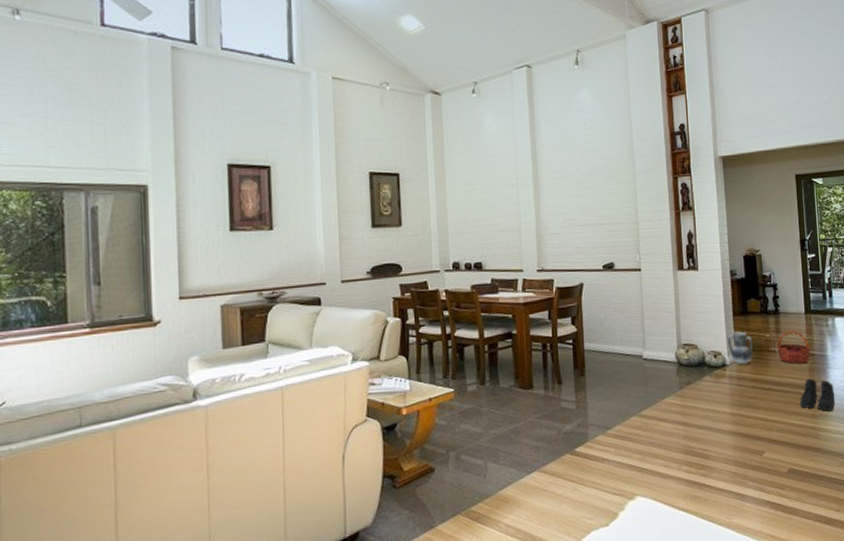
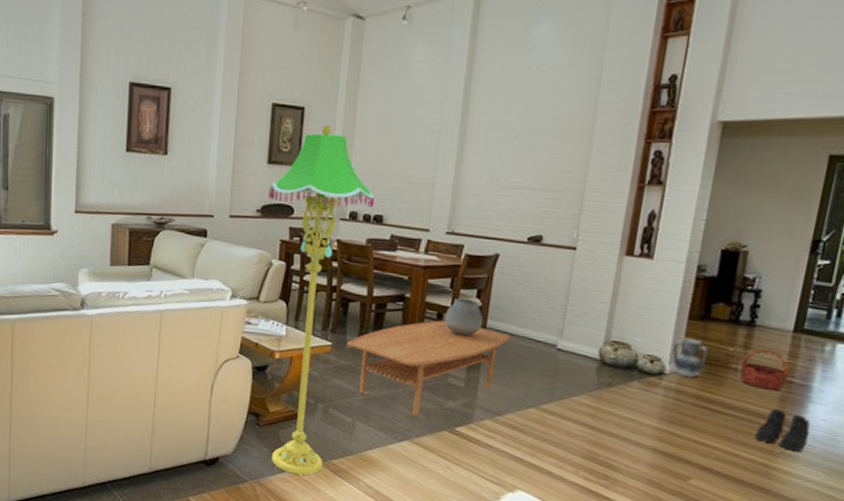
floor lamp: none [375,188,473,531] -> present [268,126,375,475]
coffee table: none [468,350,605,446] -> present [347,320,511,417]
ceramic pot: none [548,326,582,362] -> present [444,298,484,337]

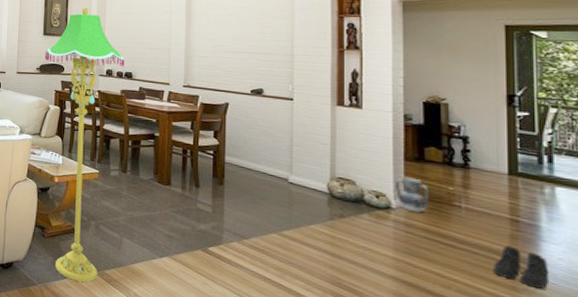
coffee table: present [347,320,511,417] -> none [111,155,247,236]
ceramic pot: present [444,298,484,337] -> none [189,137,222,170]
basket: present [739,348,791,391] -> none [462,189,516,229]

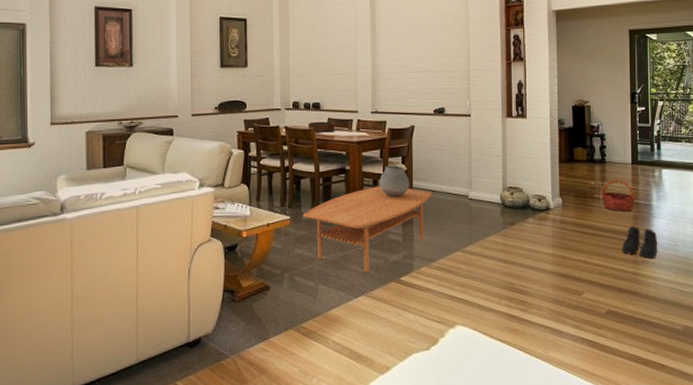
floor lamp: present [44,8,125,283] -> none [223,33,311,342]
coffee table: none [111,155,247,236] -> present [303,186,433,273]
ceramic pot: none [189,137,222,170] -> present [379,165,410,198]
ceramic jug: present [396,176,430,213] -> none [553,178,578,210]
basket: none [462,189,516,229] -> present [600,180,636,212]

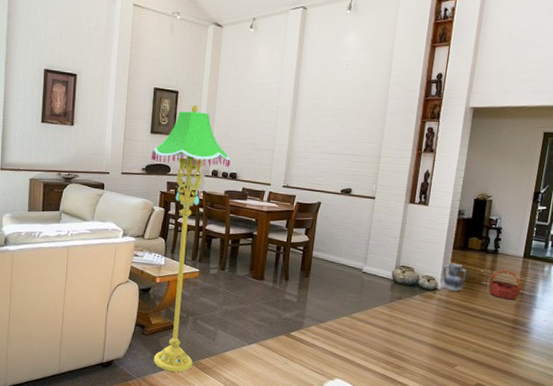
floor lamp: none [223,33,311,342] -> present [151,105,231,372]
coffee table: present [303,186,433,273] -> none [211,252,330,325]
ceramic pot: present [379,165,410,198] -> none [282,235,310,264]
ceramic jug: none [553,178,578,210] -> present [442,263,467,292]
boots: present [622,226,658,258] -> none [500,313,536,344]

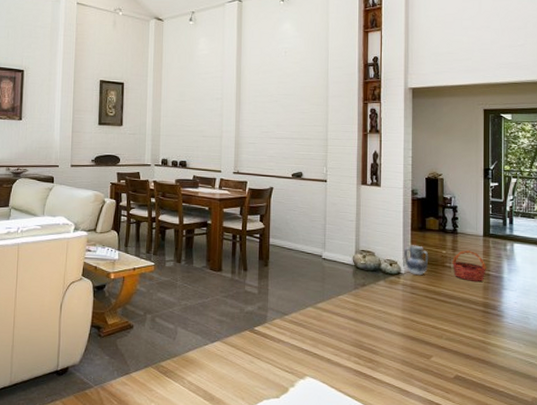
floor lamp: present [151,105,231,372] -> none [100,96,179,377]

